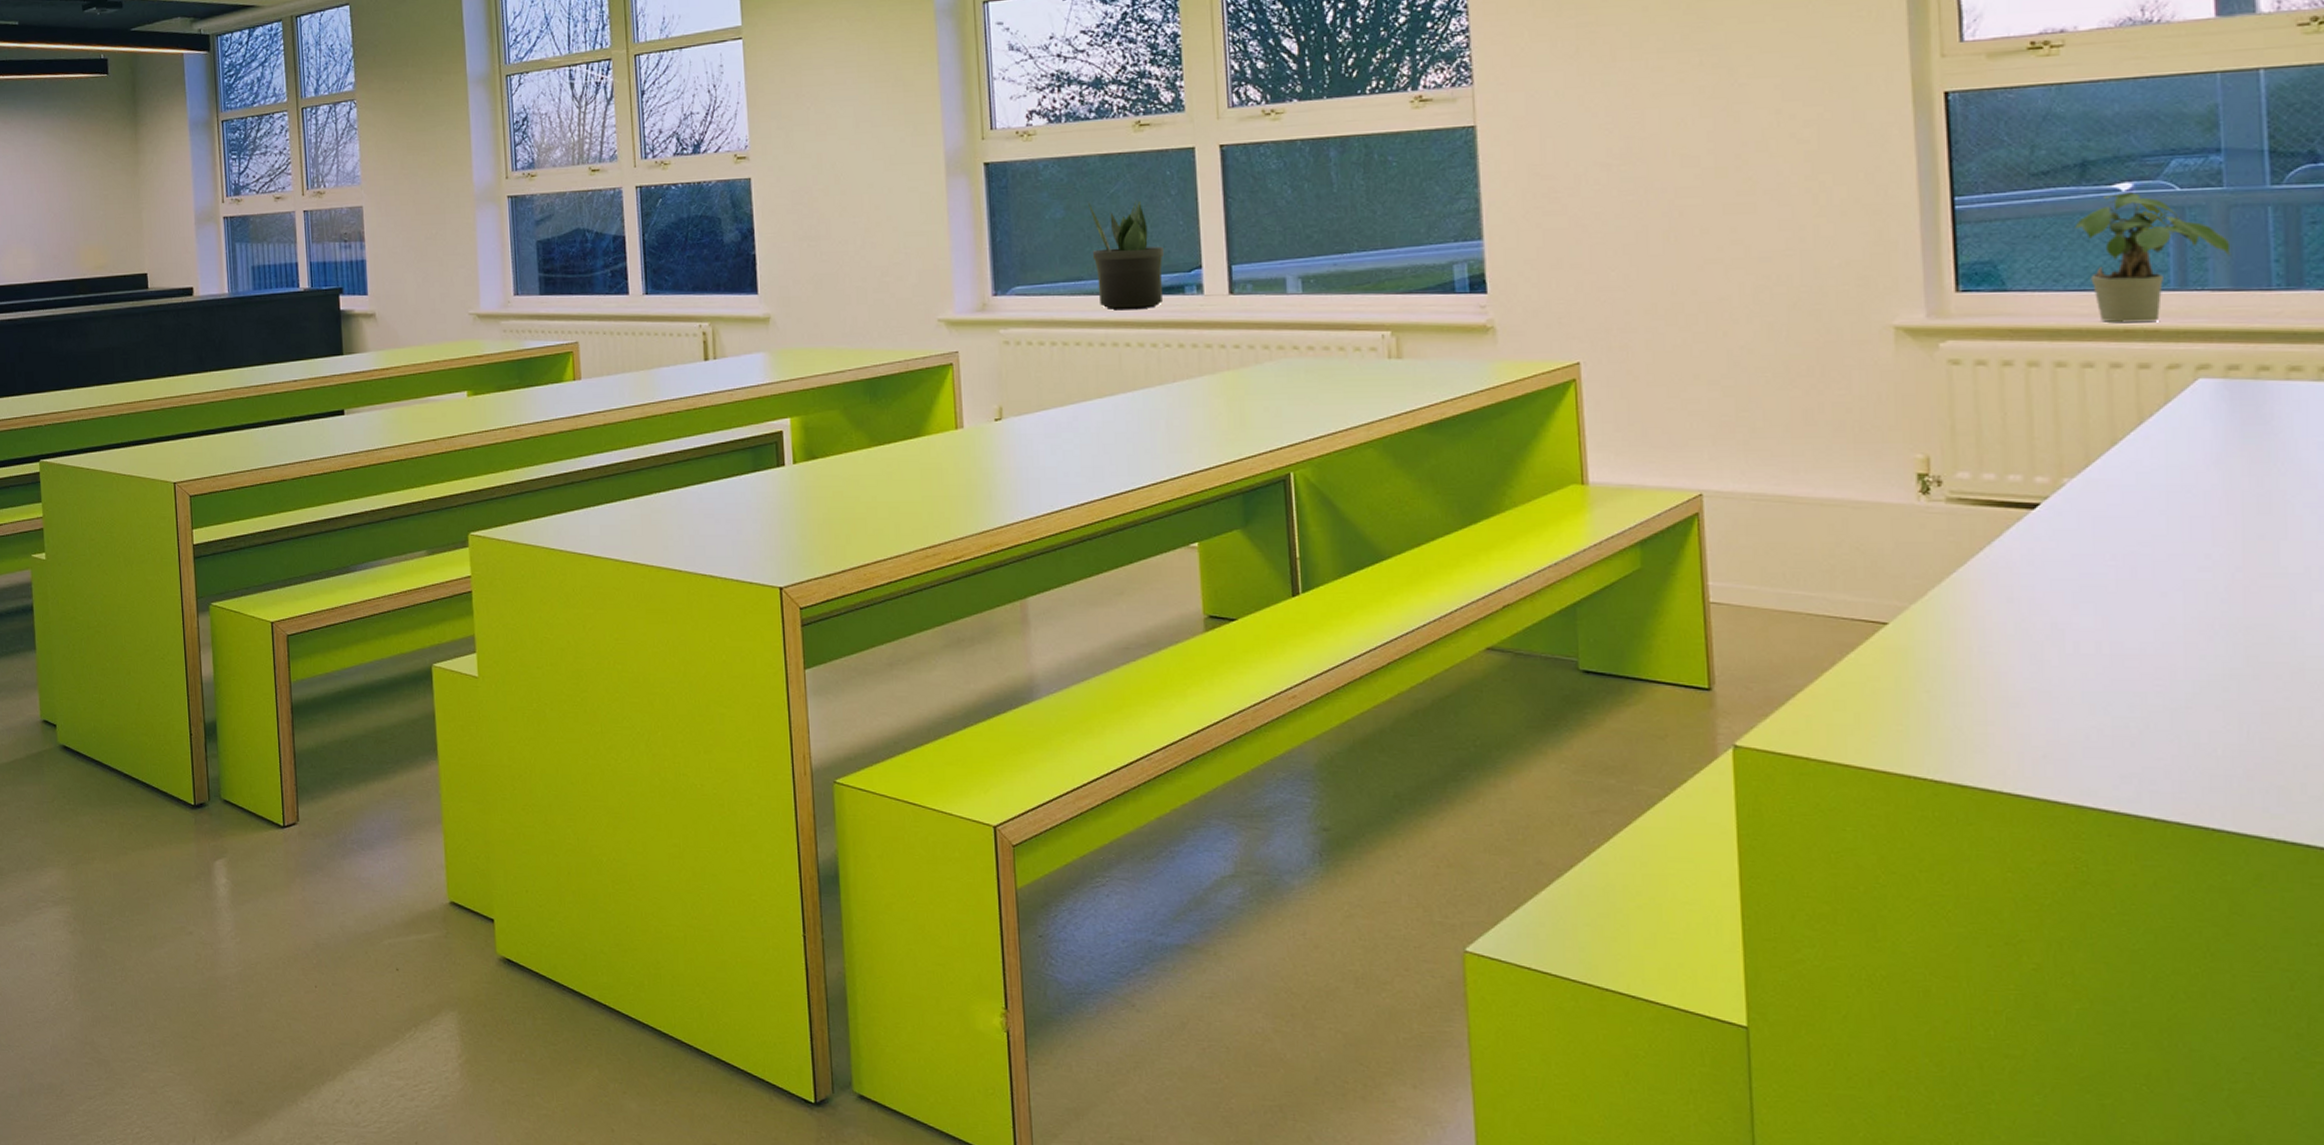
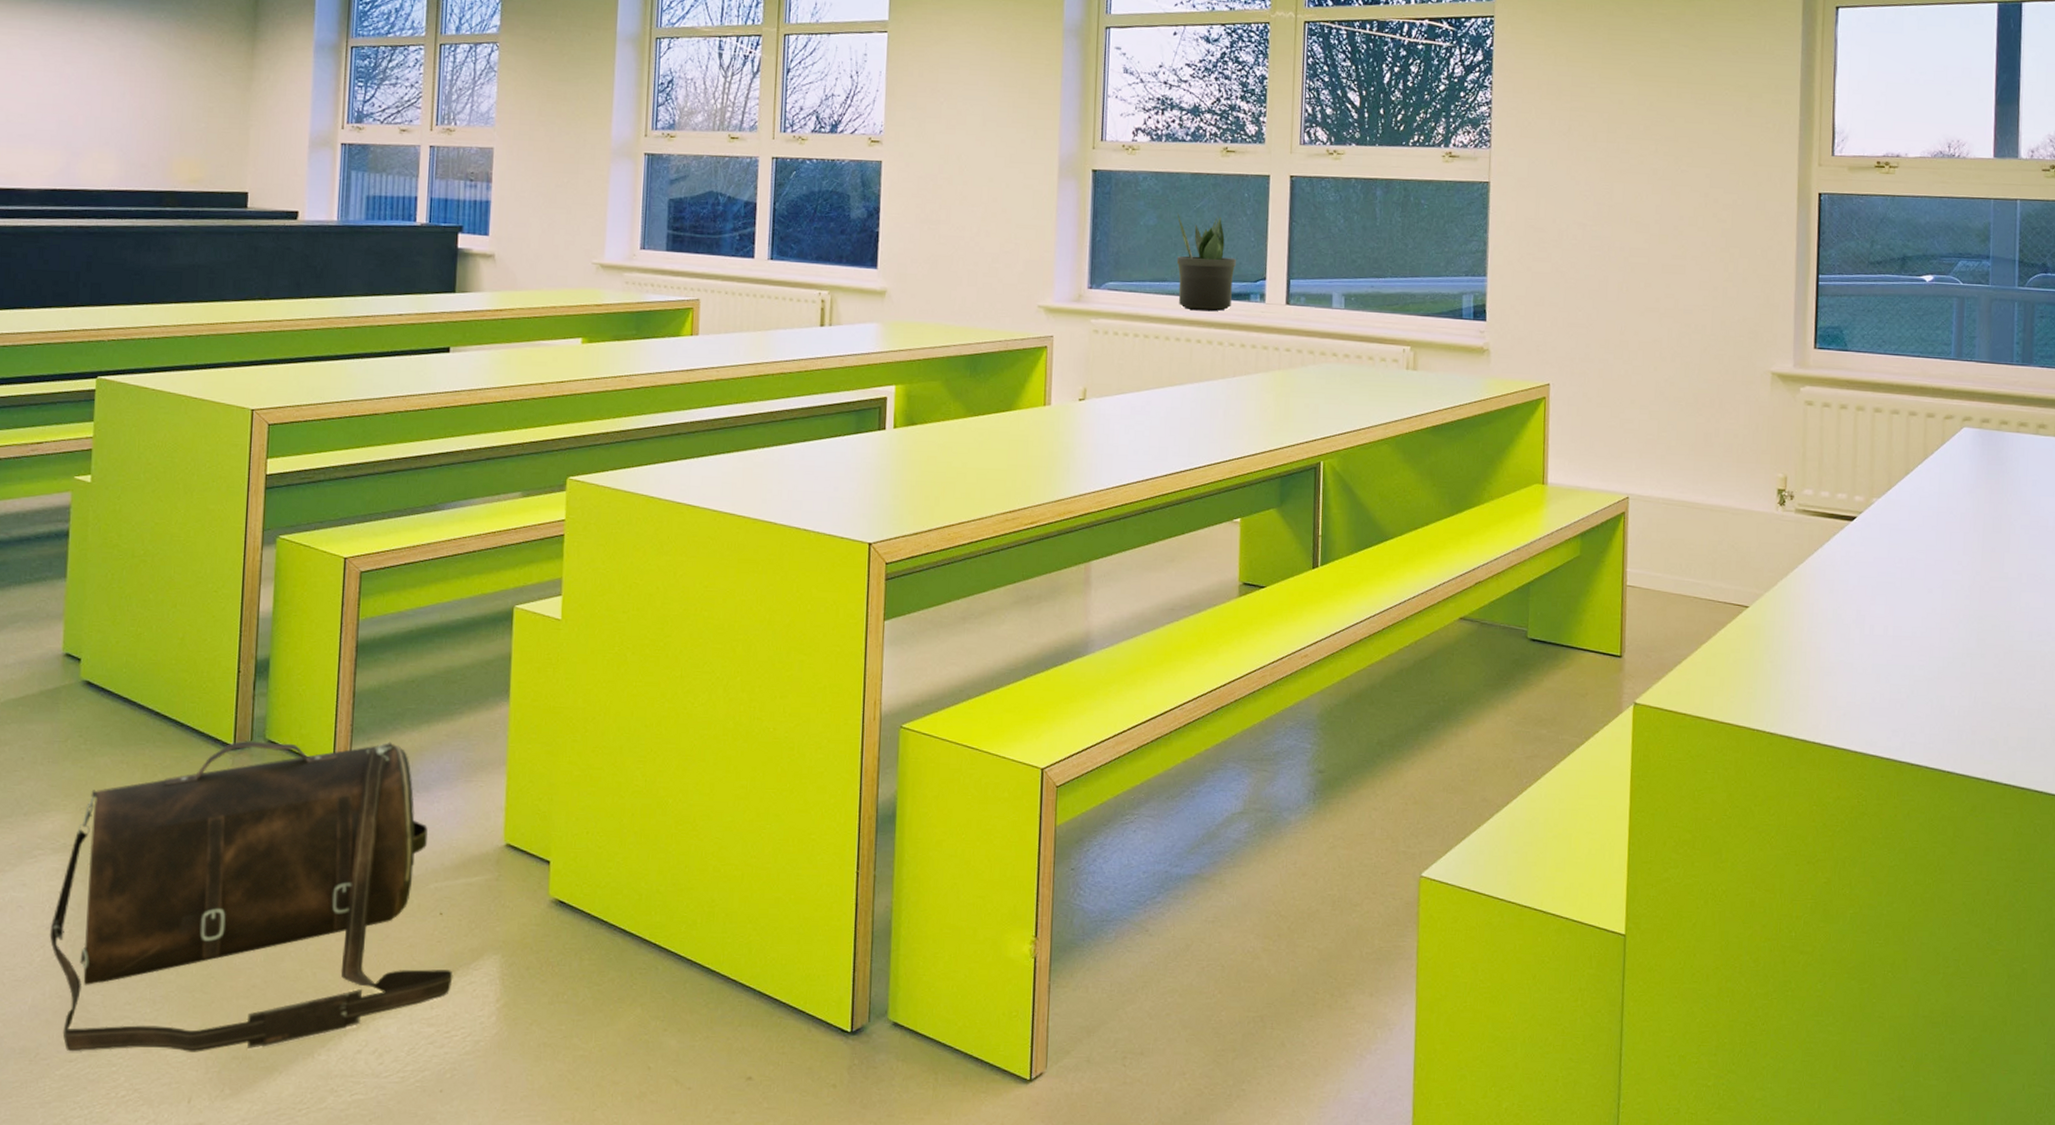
duffel bag: none [59,800,415,1095] -> present [49,741,453,1052]
potted plant: present [2075,191,2231,323] -> none [1895,282,1991,383]

